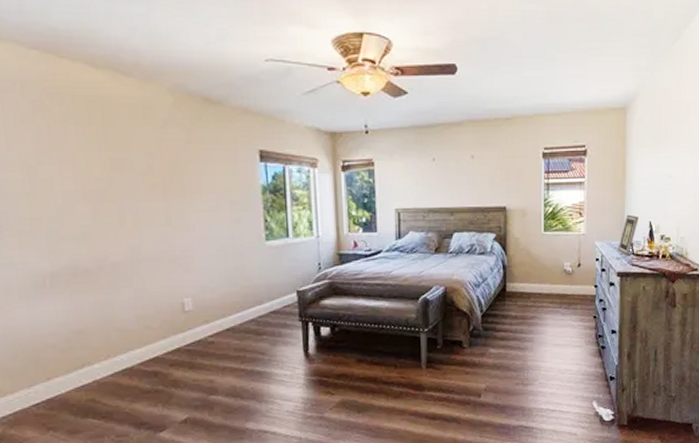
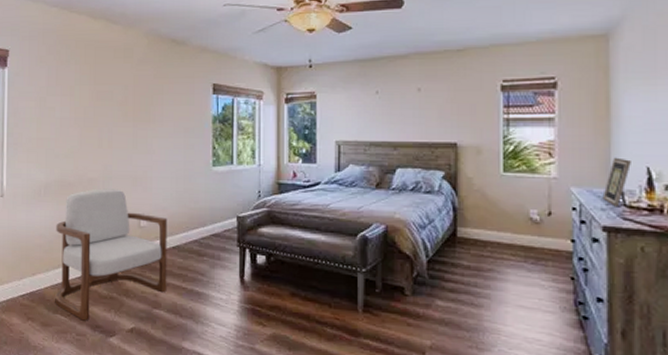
armchair: none [73,272,223,421] -> present [55,188,167,321]

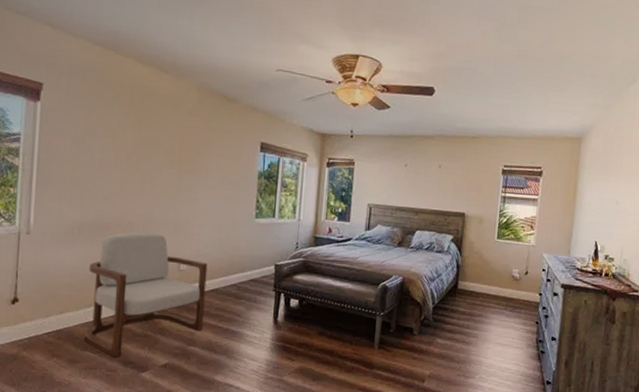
picture frame: present [602,157,631,207] -> none [563,233,585,270]

